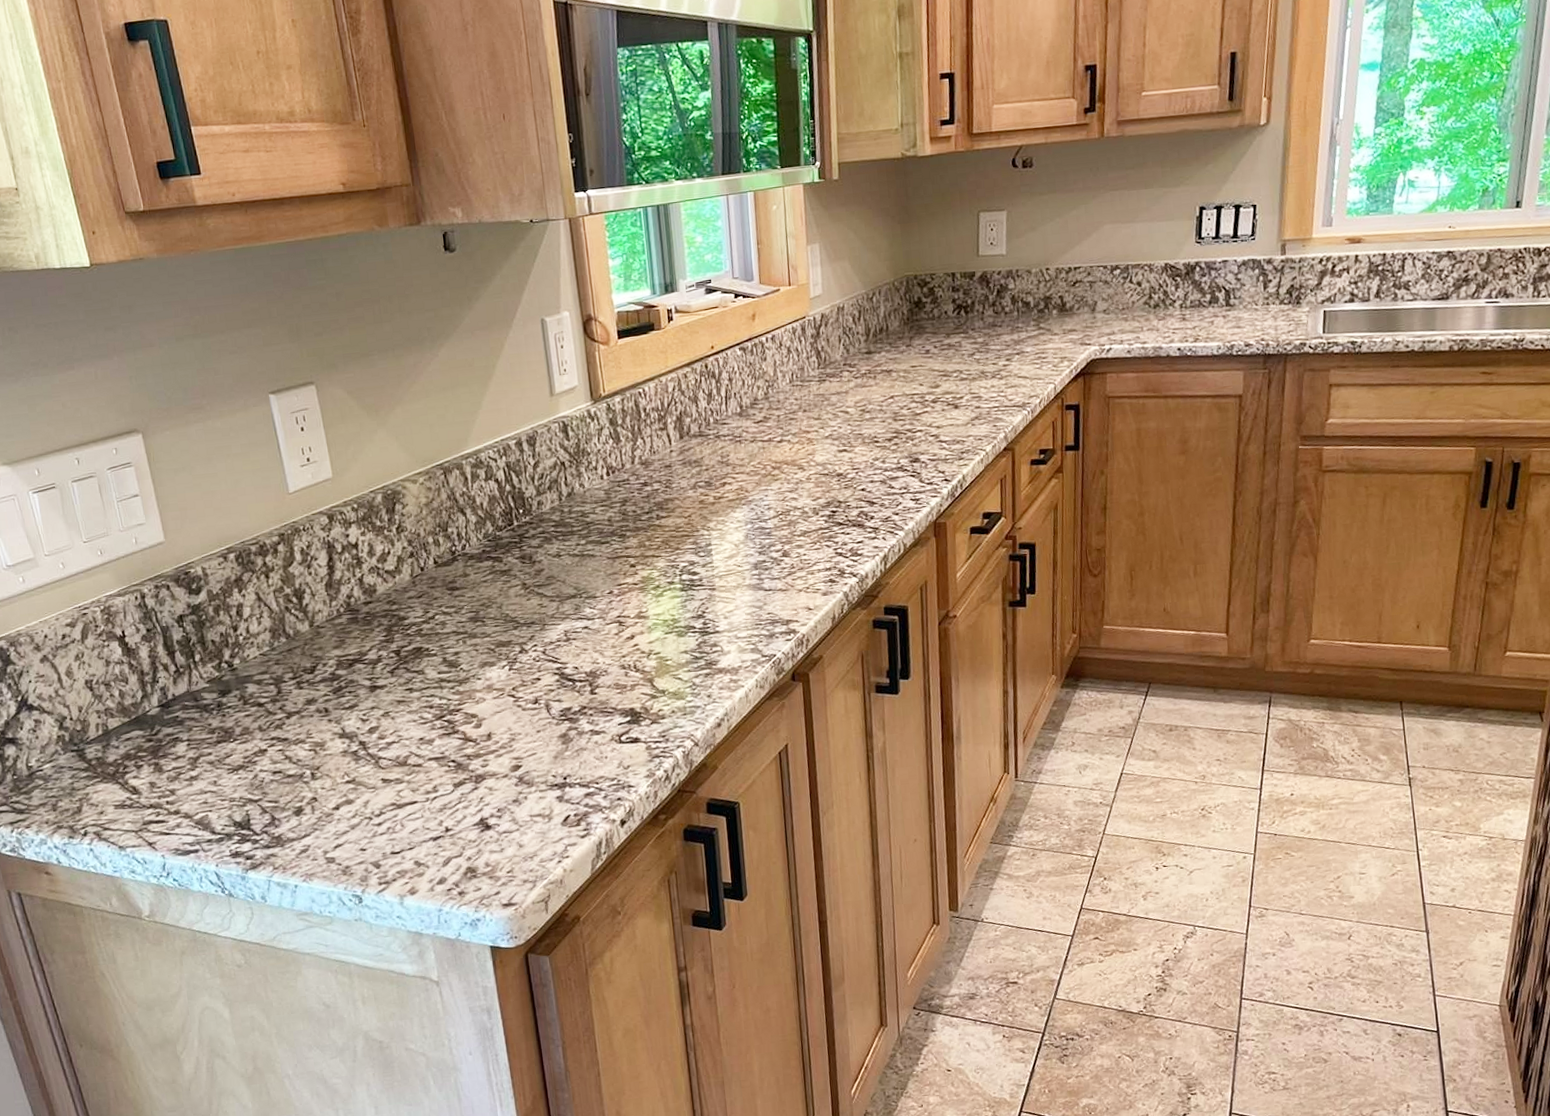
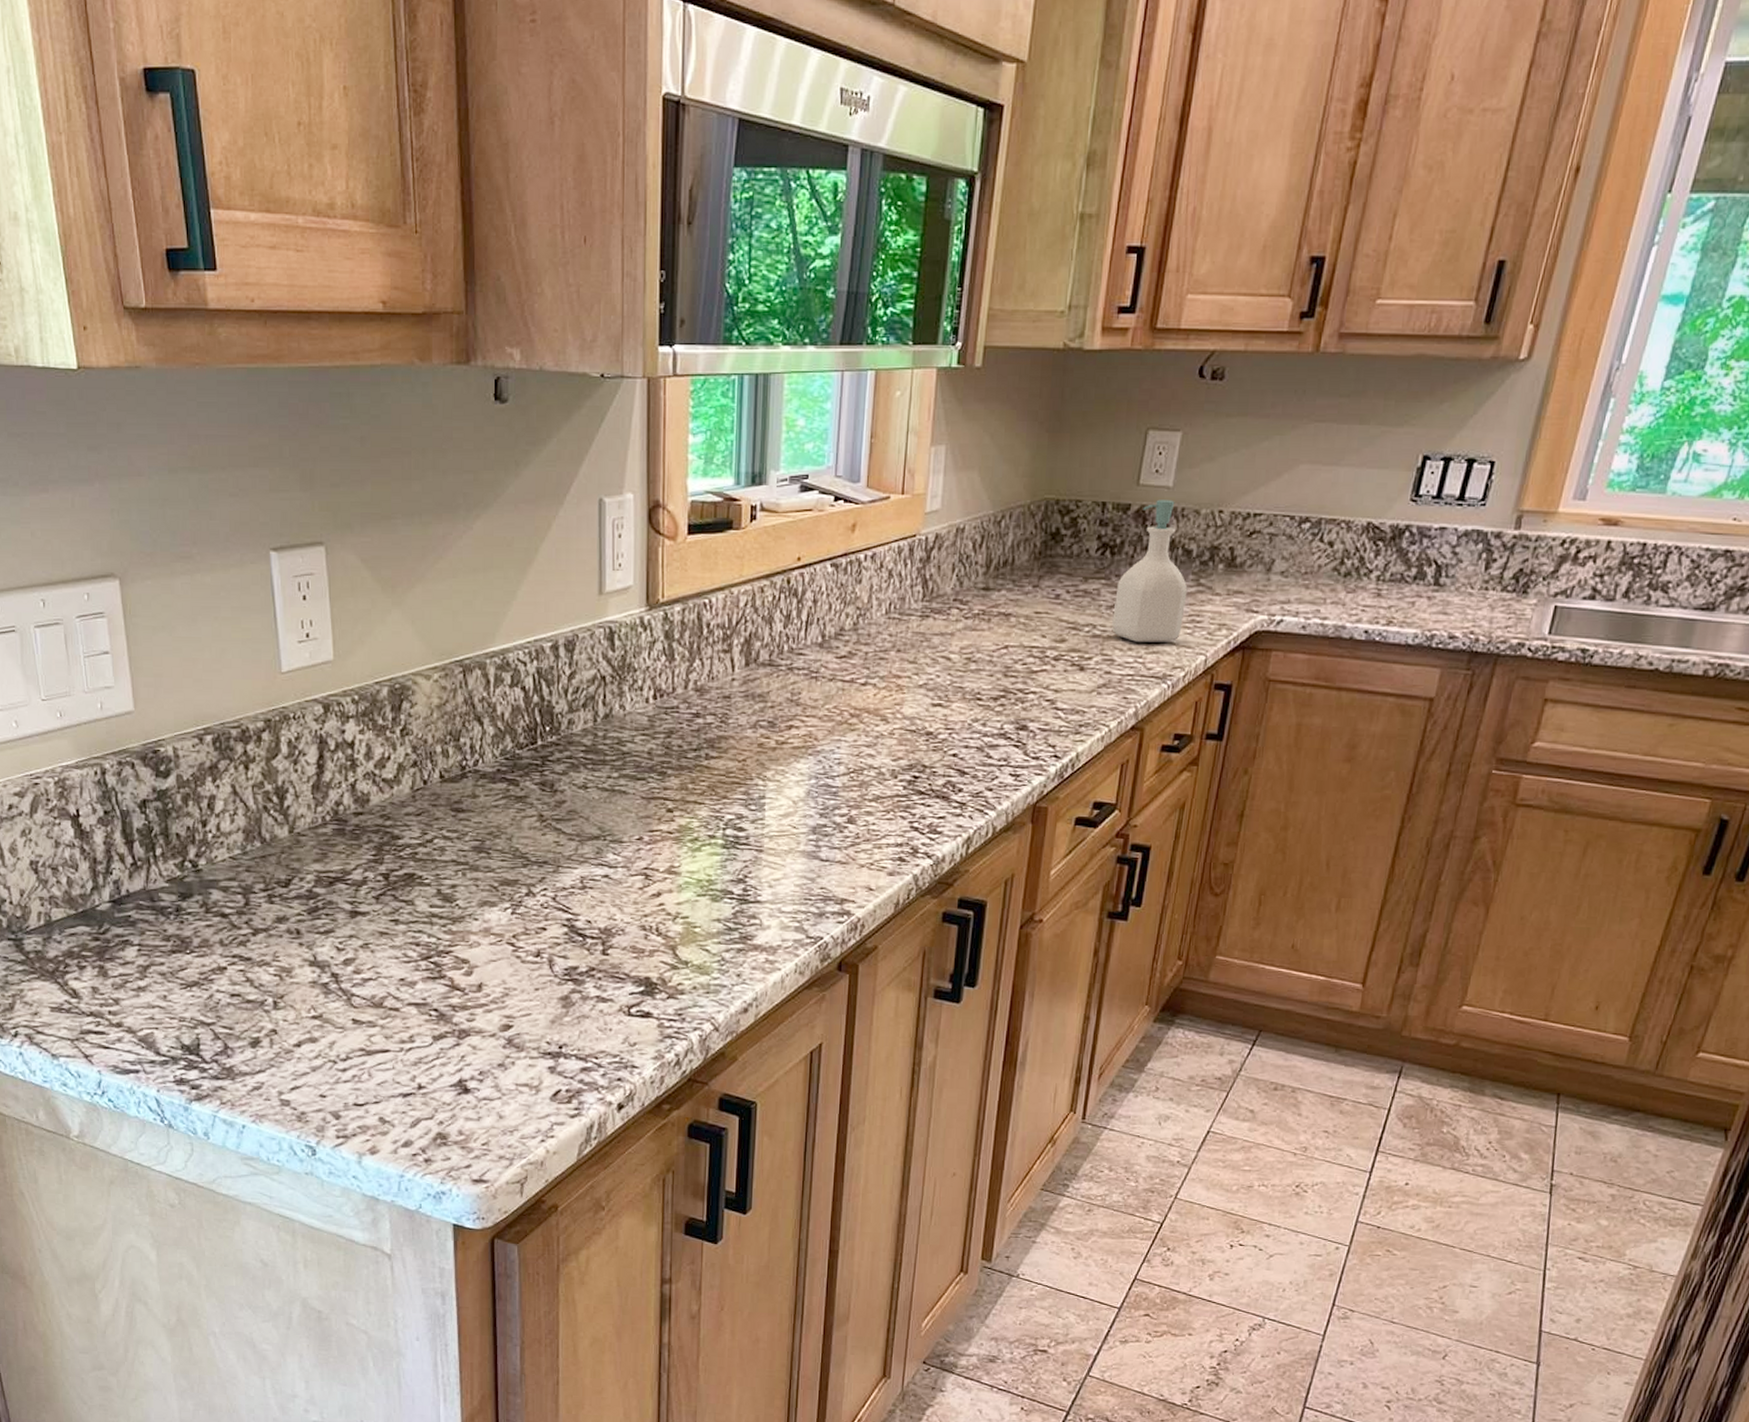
soap bottle: none [974,264,1032,380] -> present [1112,499,1188,643]

